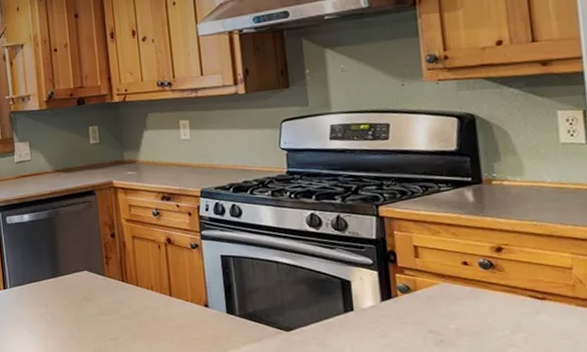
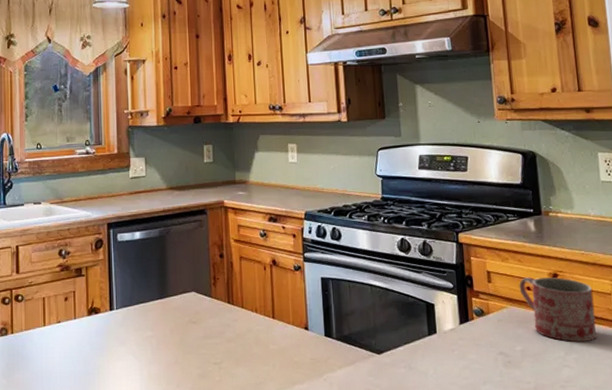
mug: none [453,251,553,321] -> present [519,277,597,343]

